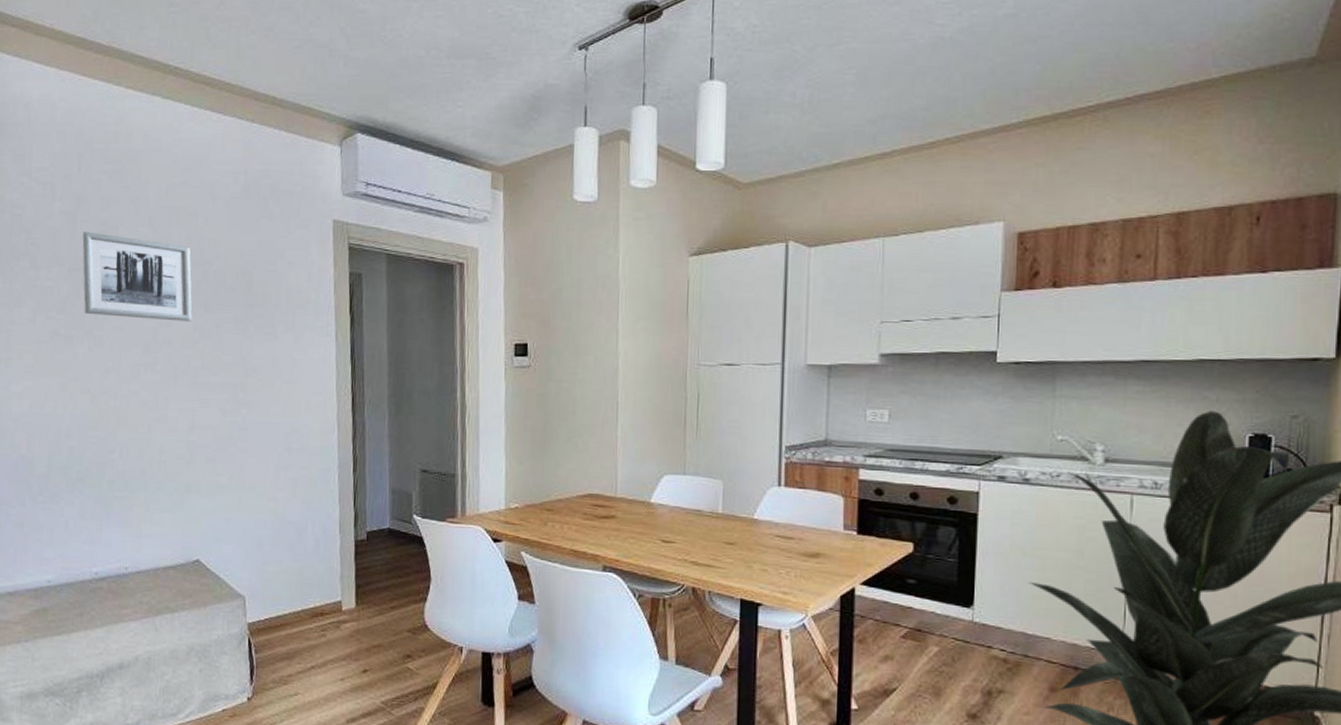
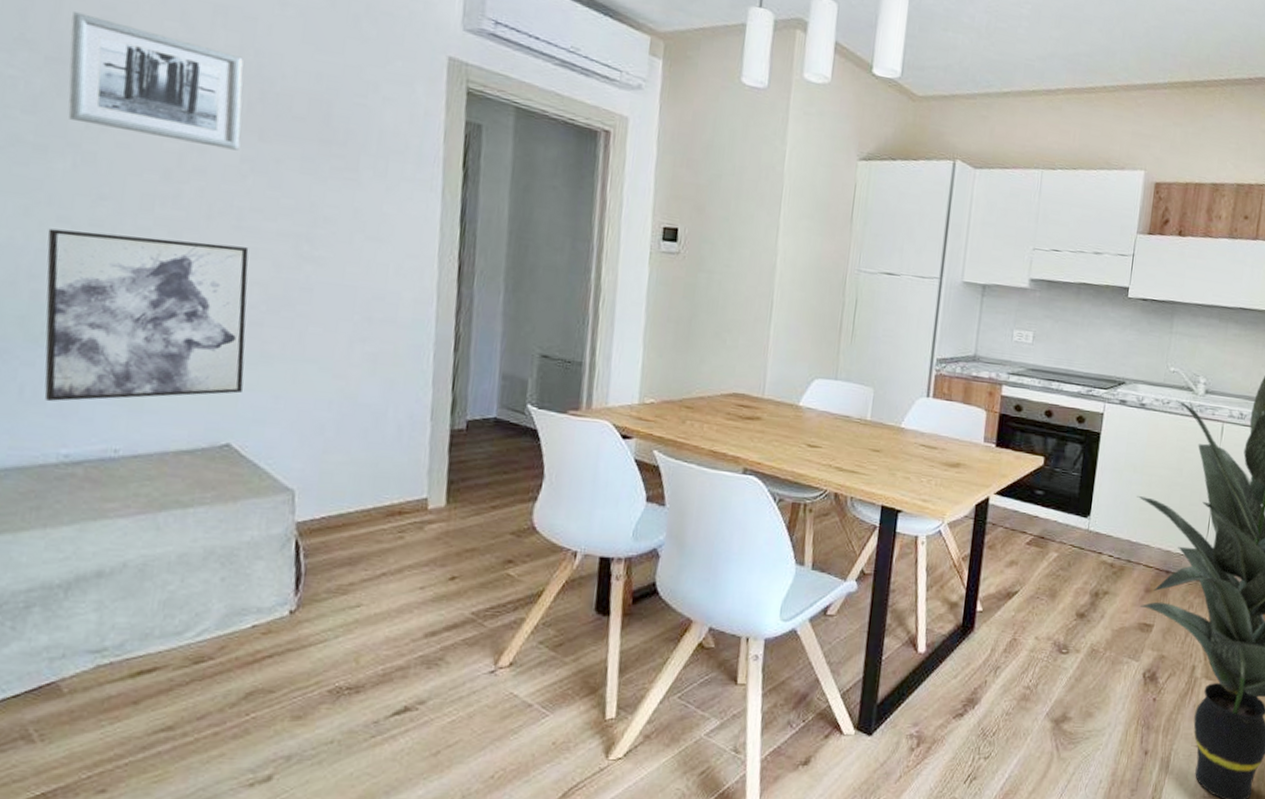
wall art: none [76,398,205,532] -> present [44,228,249,402]

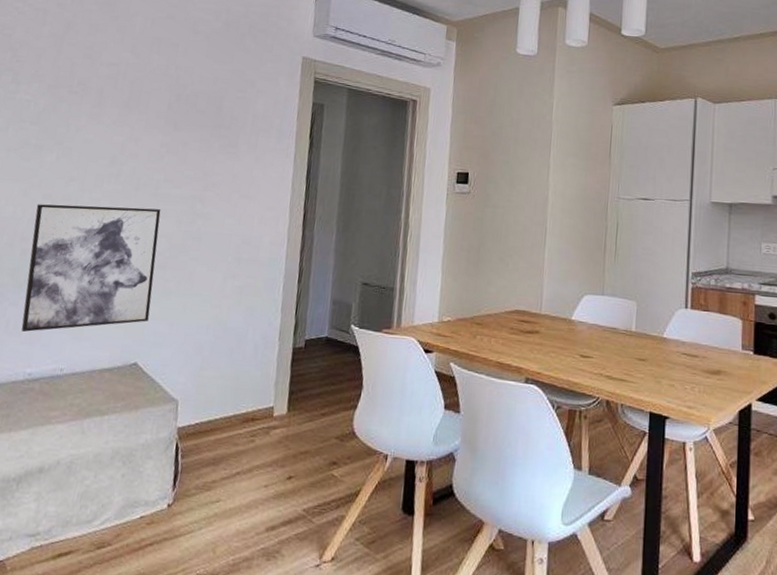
wall art: present [68,11,244,151] -> none [57,53,168,138]

